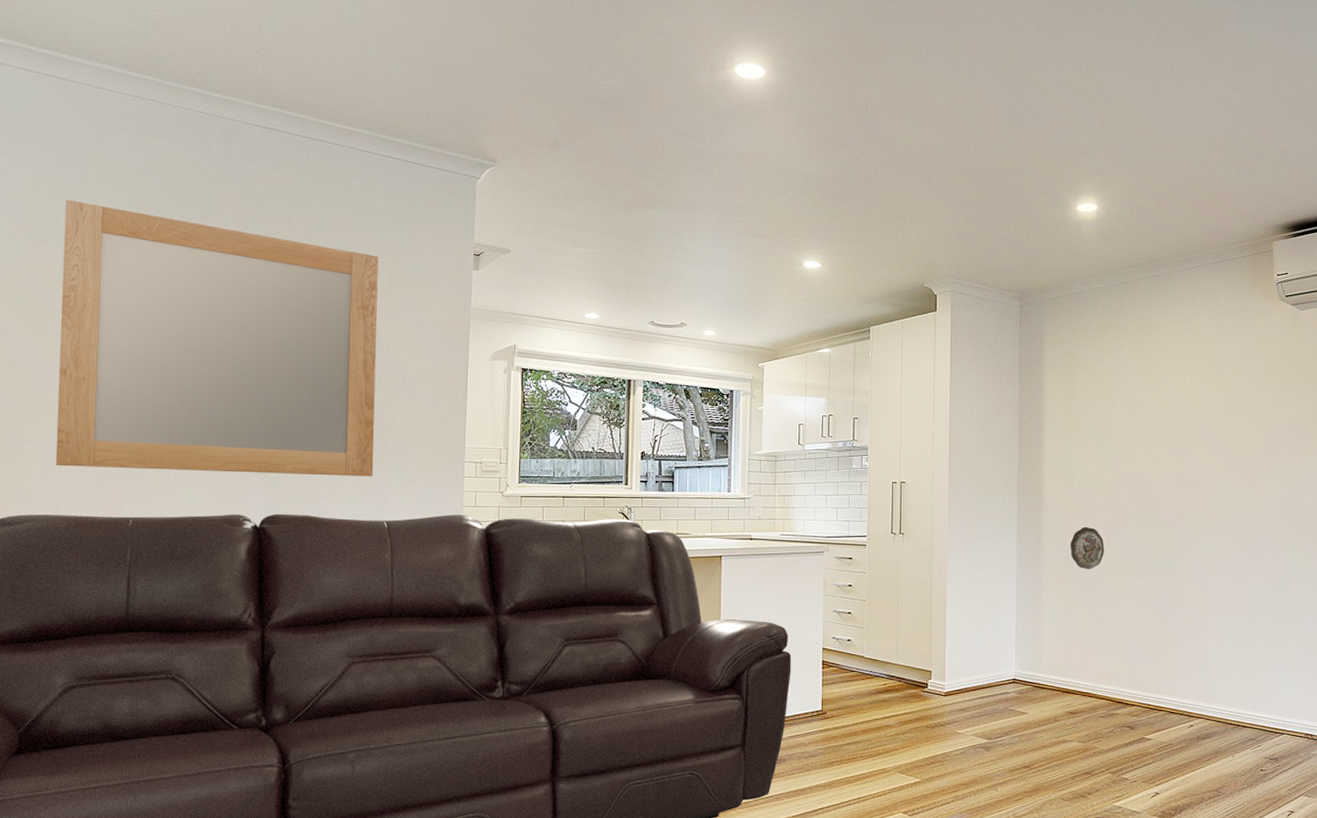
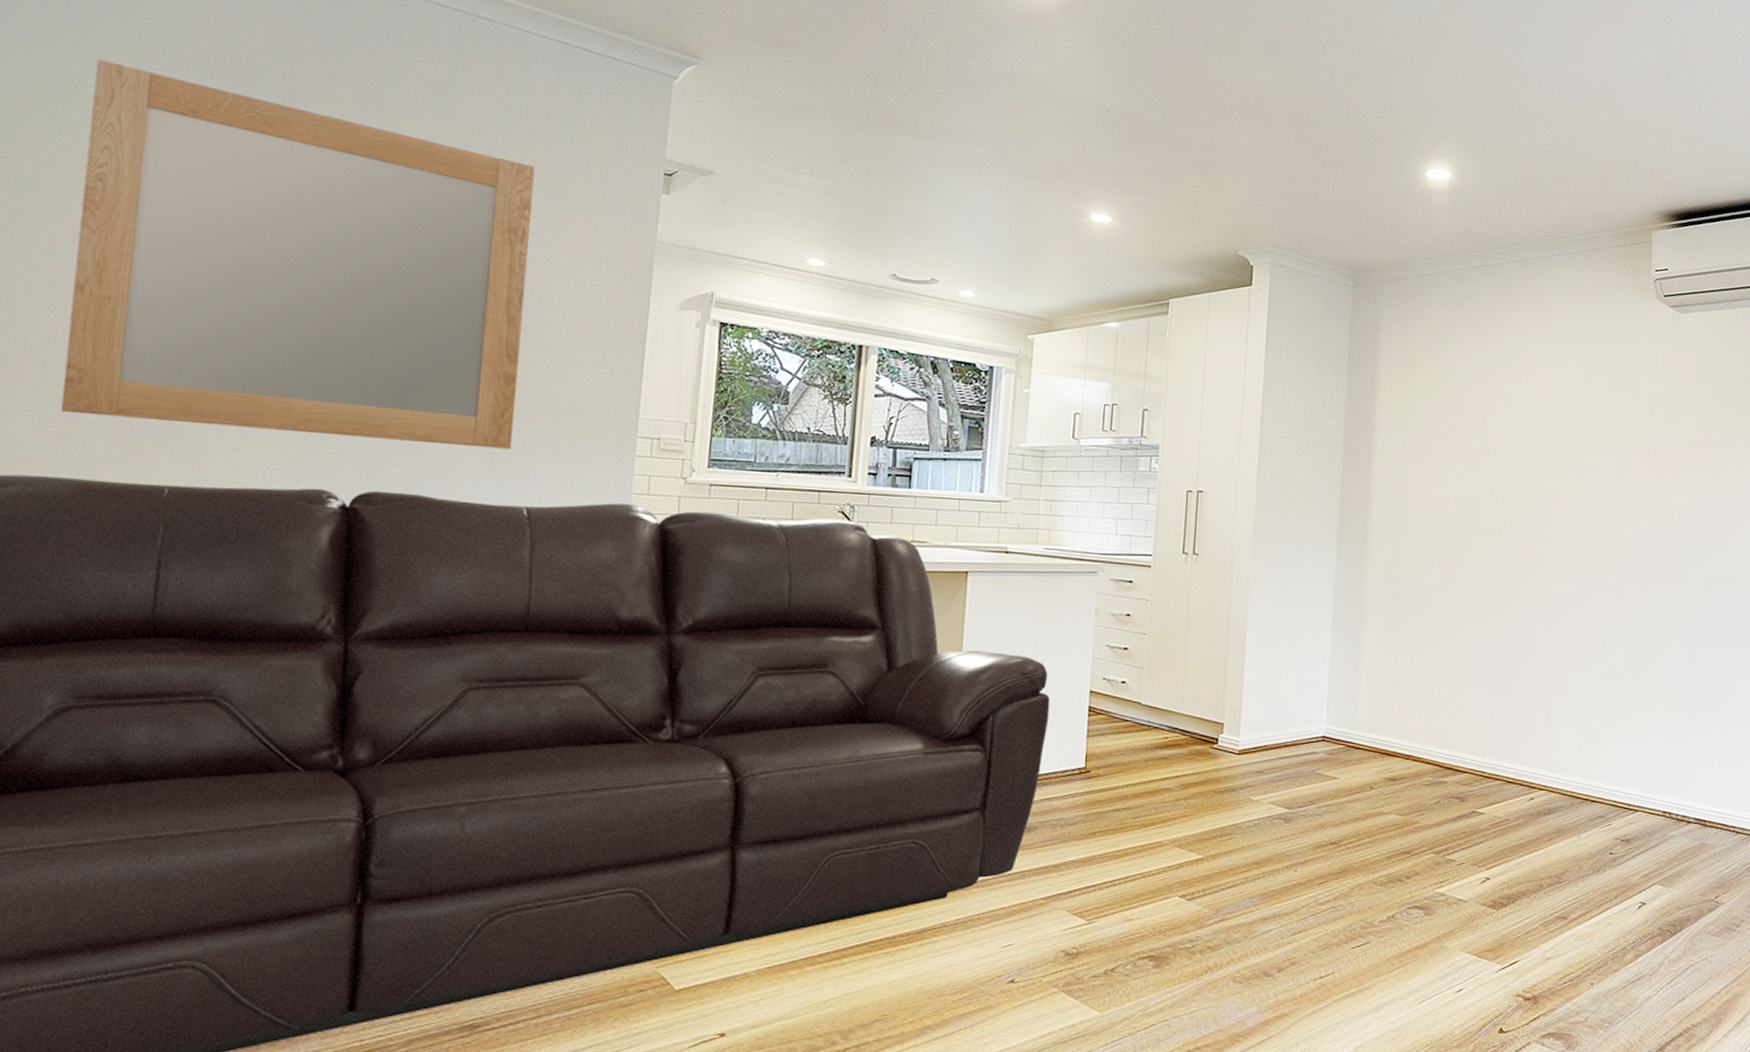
decorative plate: present [1070,526,1105,570] -> none [1399,555,1440,608]

